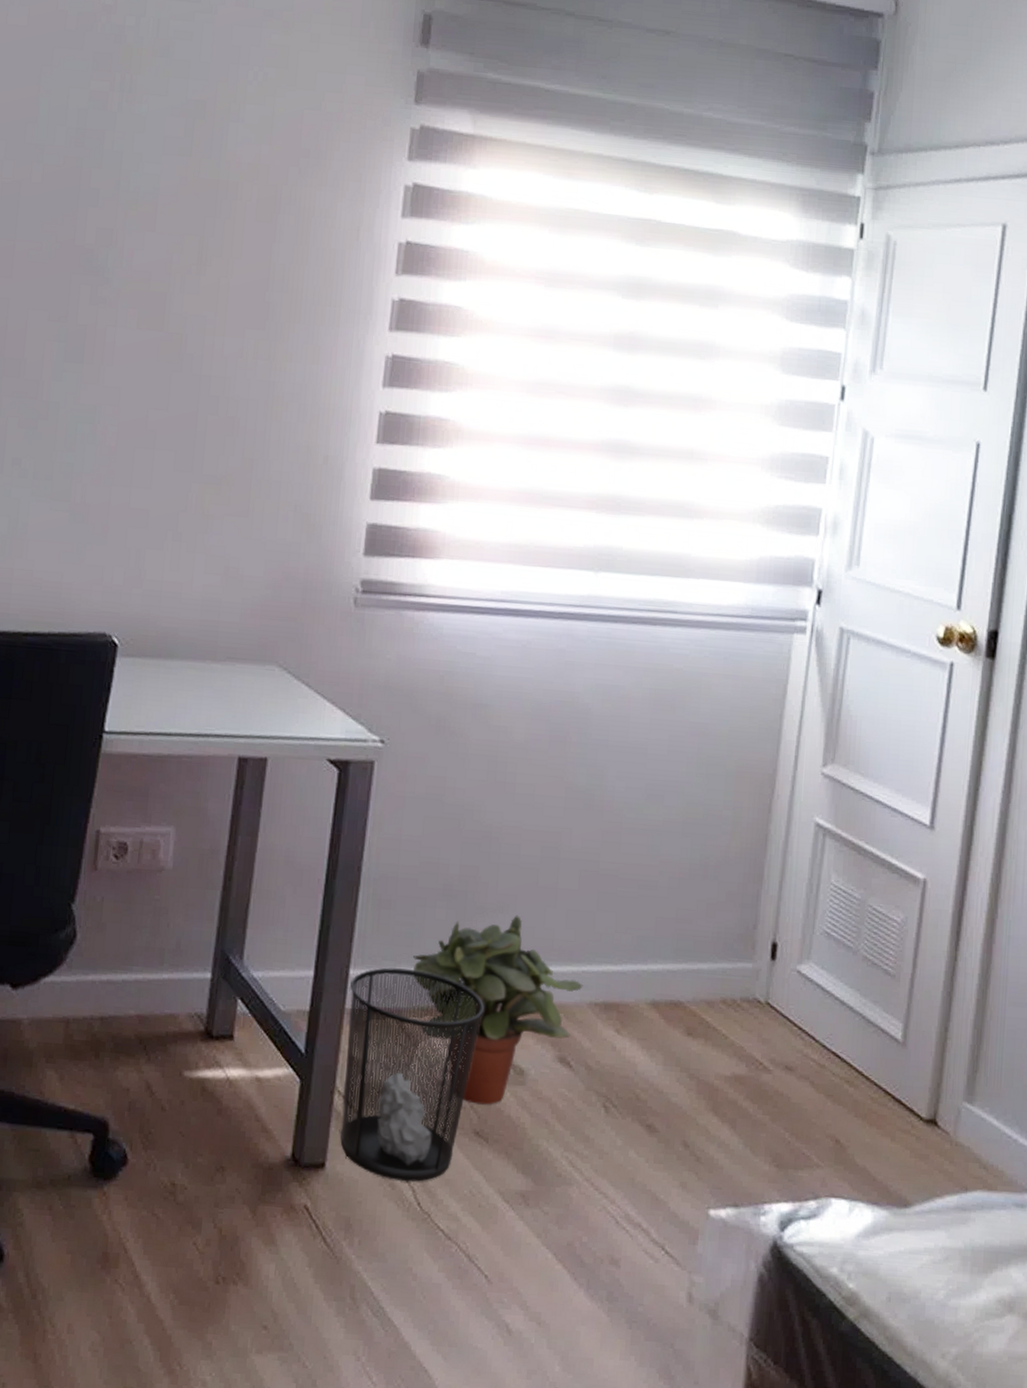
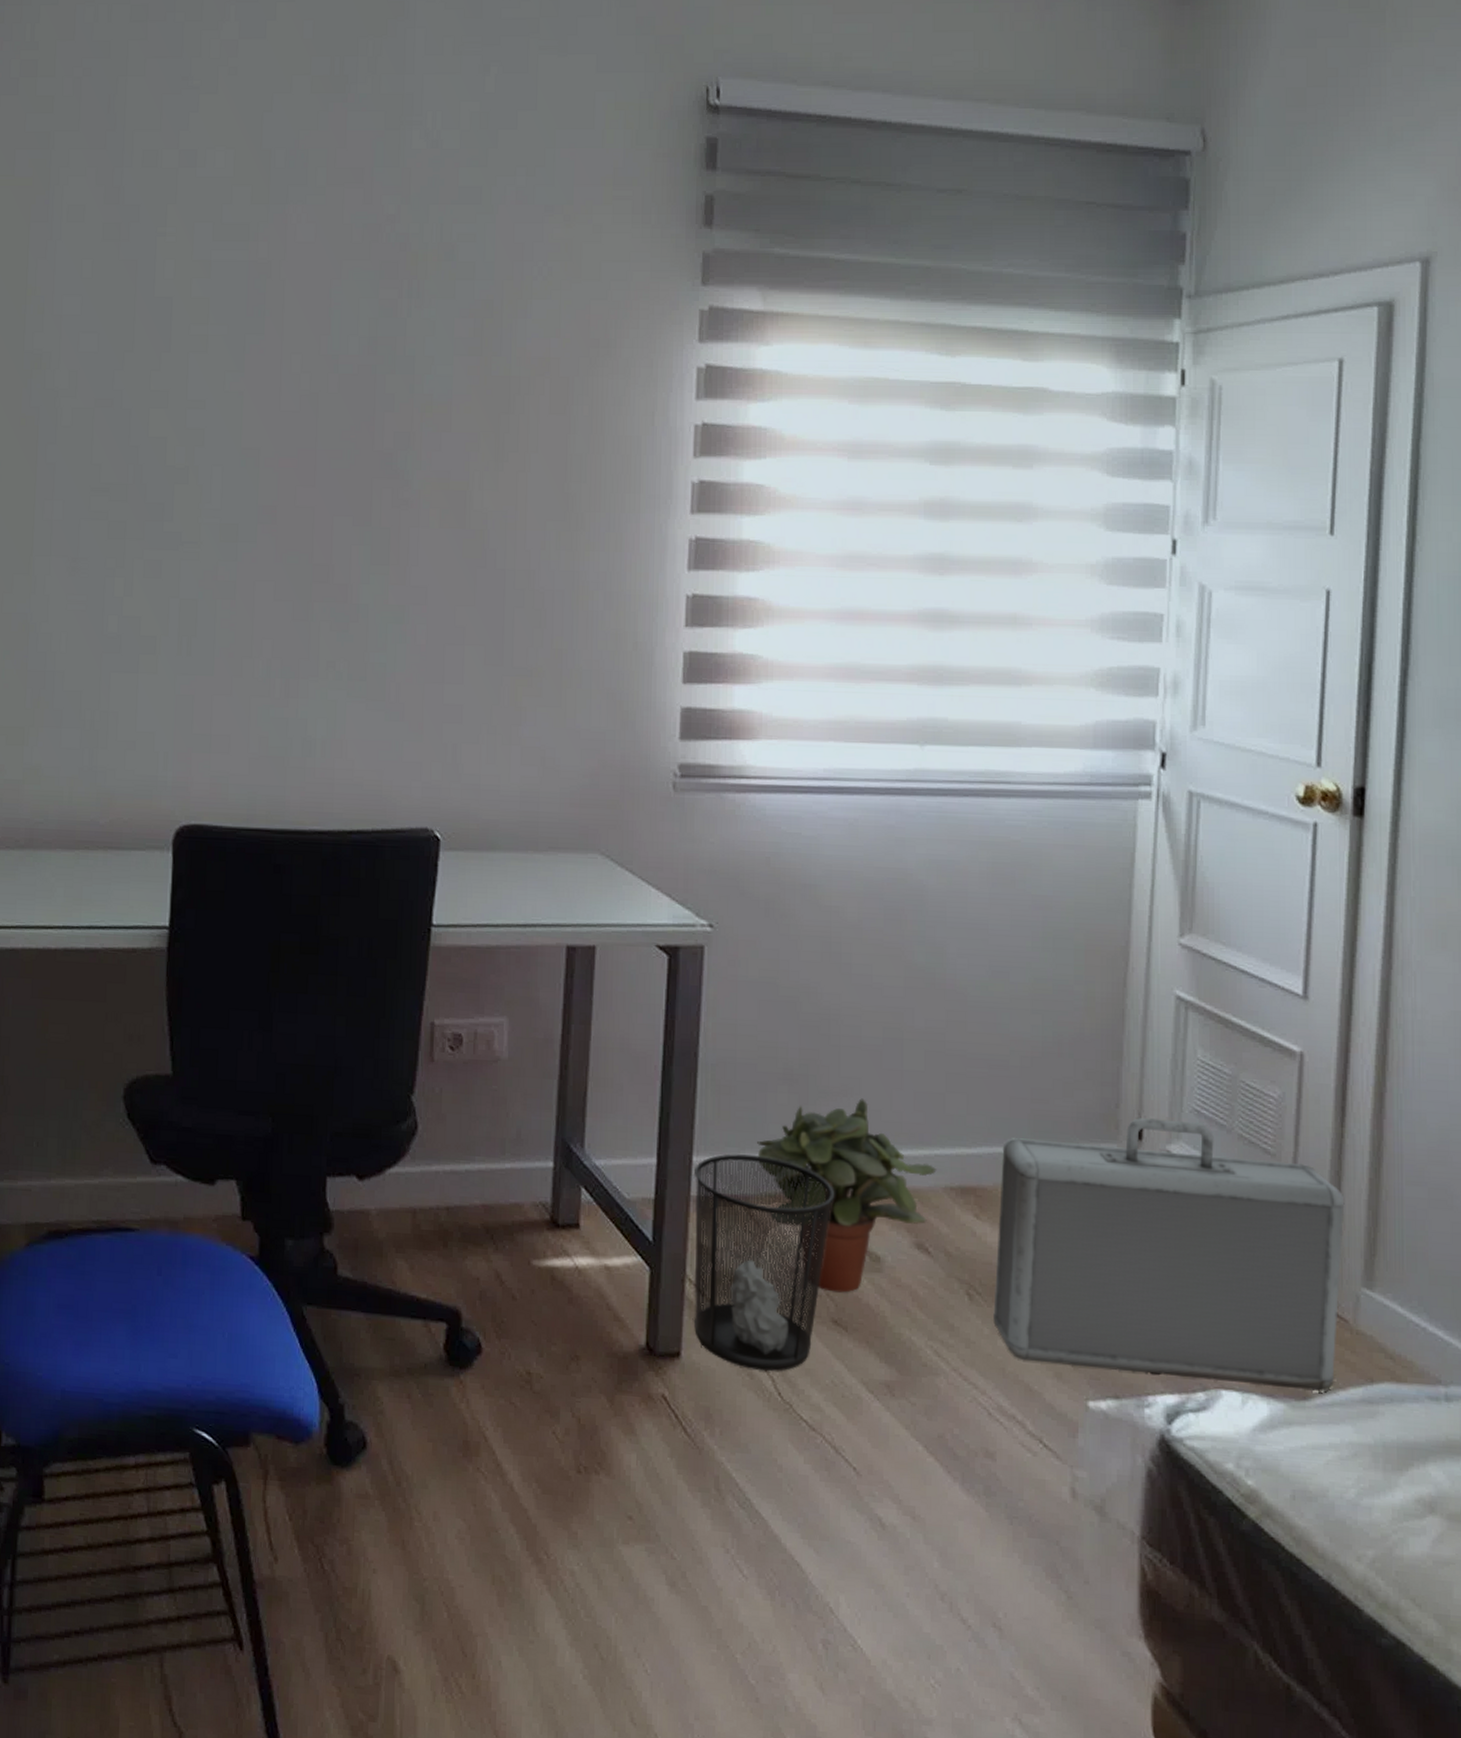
briefcase: none [626,939,954,1199] -> present [993,1118,1345,1392]

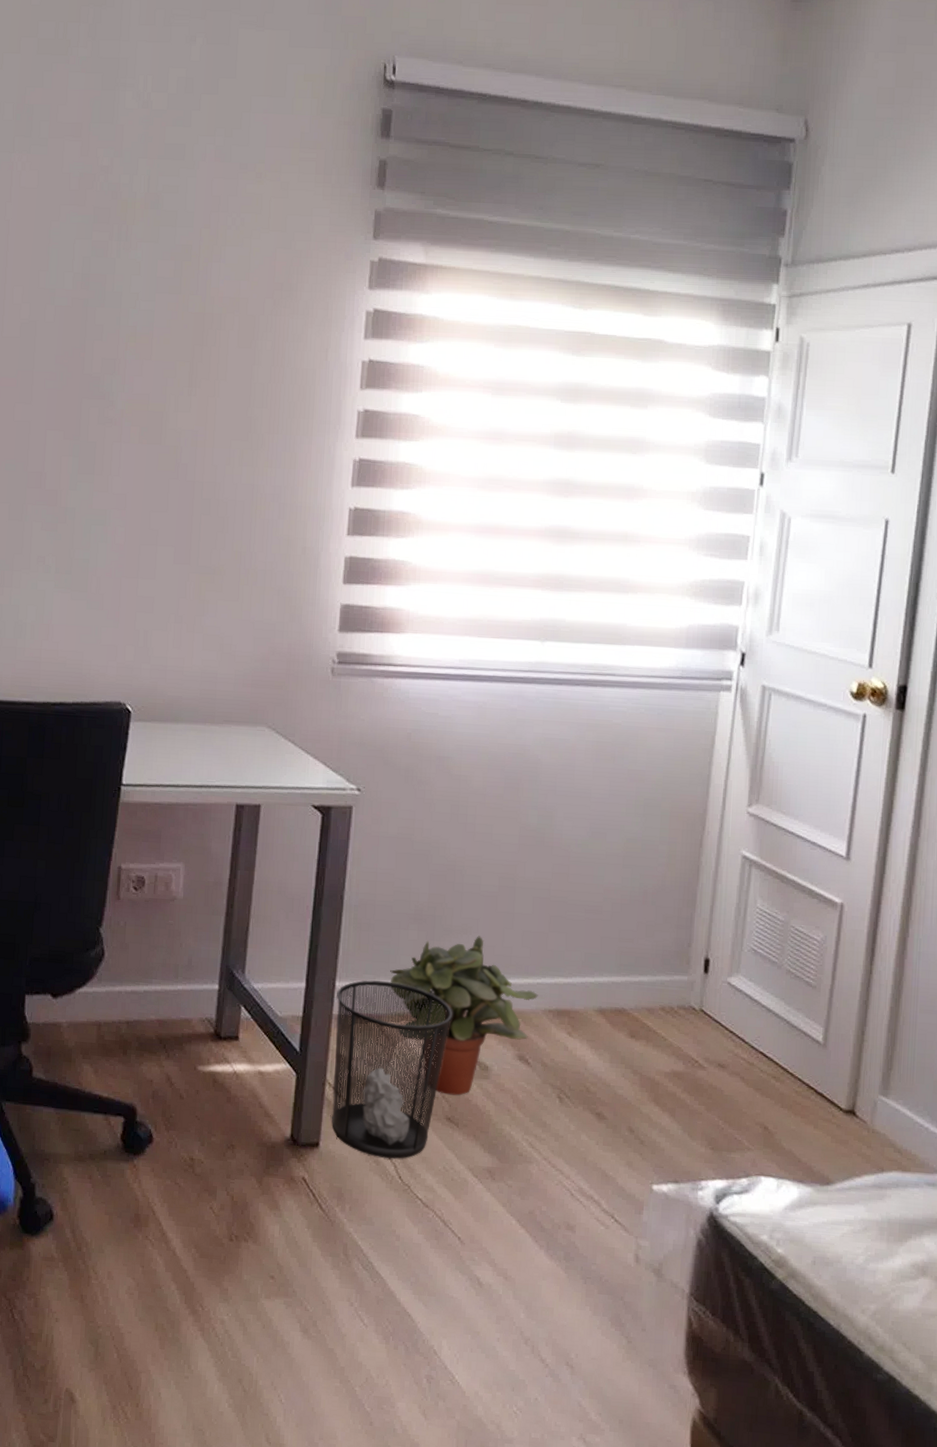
briefcase: present [993,1118,1345,1392] -> none [579,955,870,1178]

